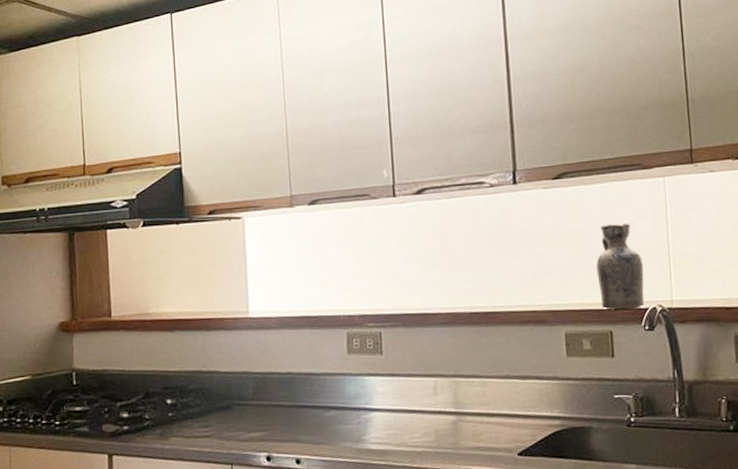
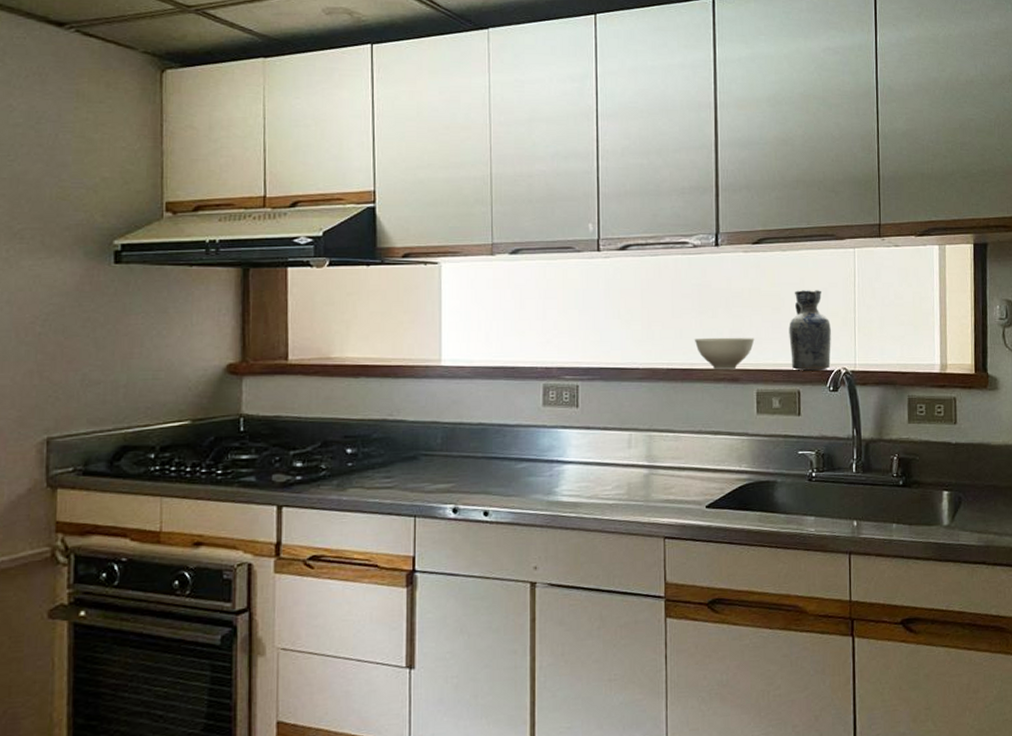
bowl: none [496,277,560,313] -> present [694,337,755,370]

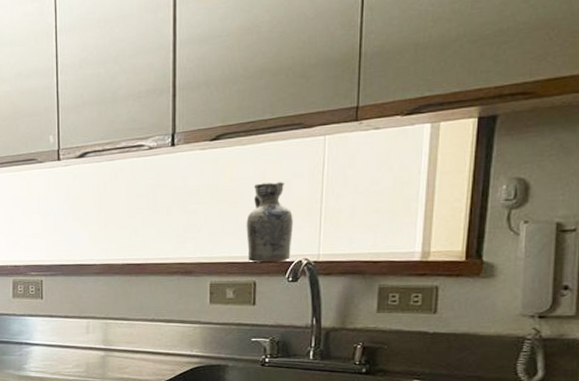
bowl: present [694,337,755,370] -> none [148,232,210,264]

